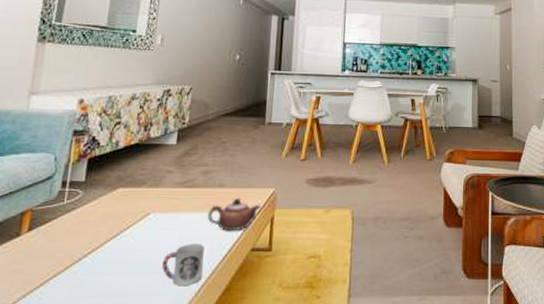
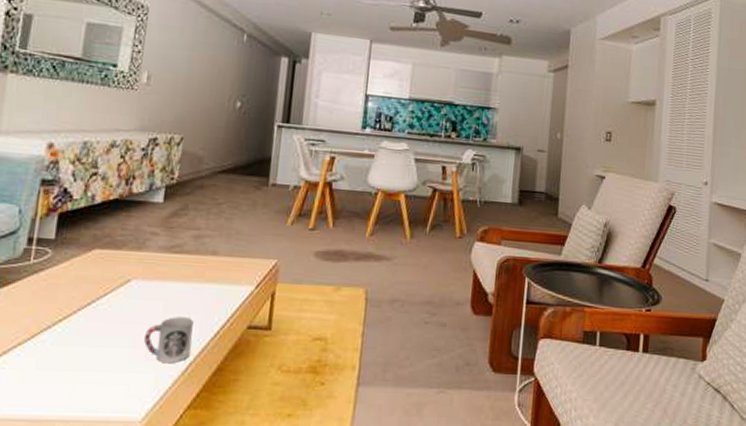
teapot: present [207,197,261,232] -> none [198,267,261,306]

